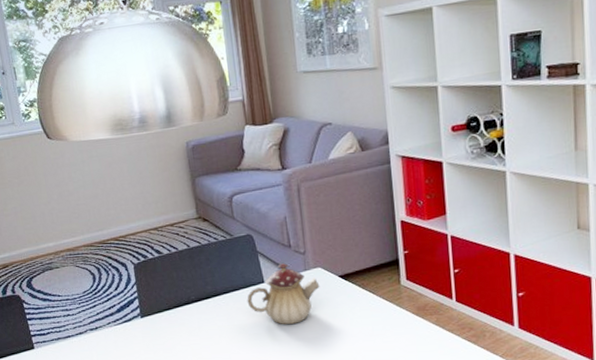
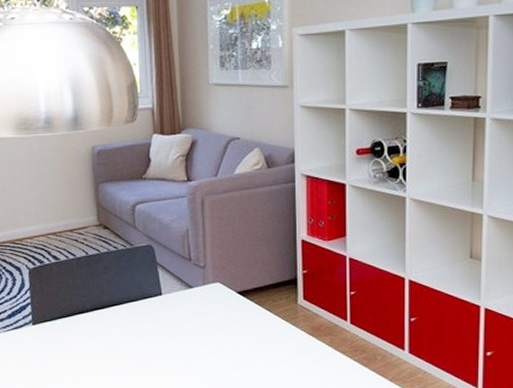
teapot: present [247,263,320,325] -> none [143,276,218,339]

